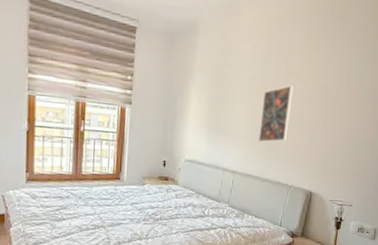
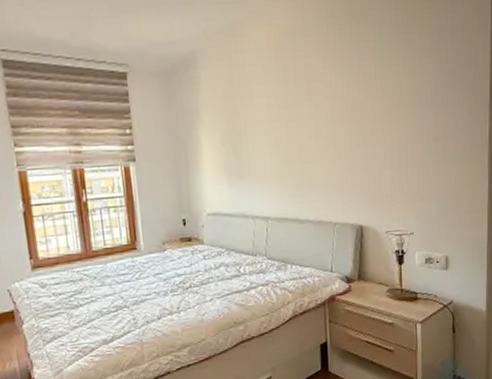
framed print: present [258,85,294,143] -> none [285,106,323,179]

